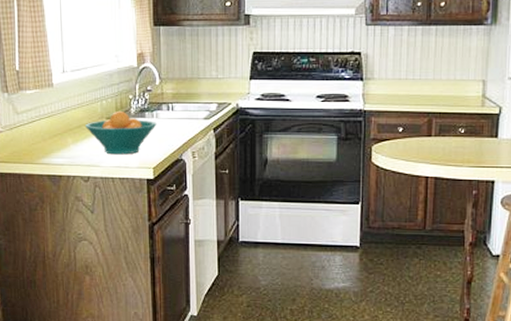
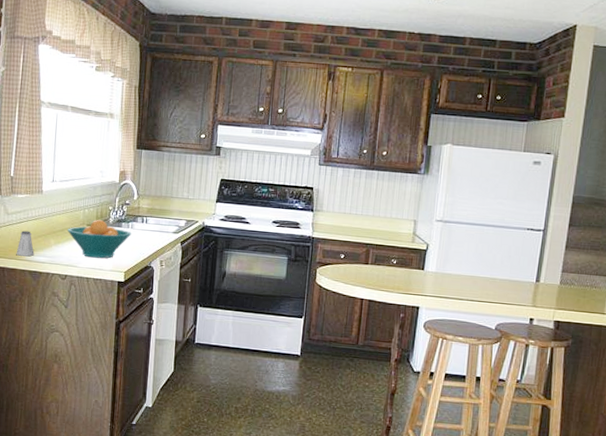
saltshaker: none [31,131,51,159] -> present [16,230,34,257]

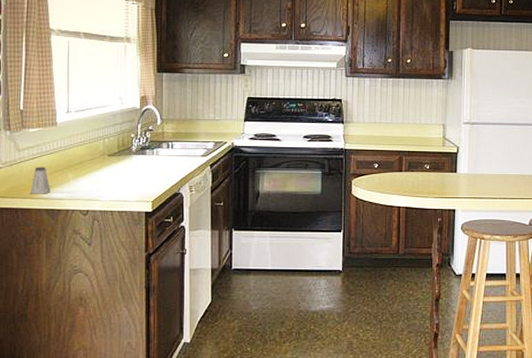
fruit bowl: present [67,219,131,259] -> none [86,148,157,189]

